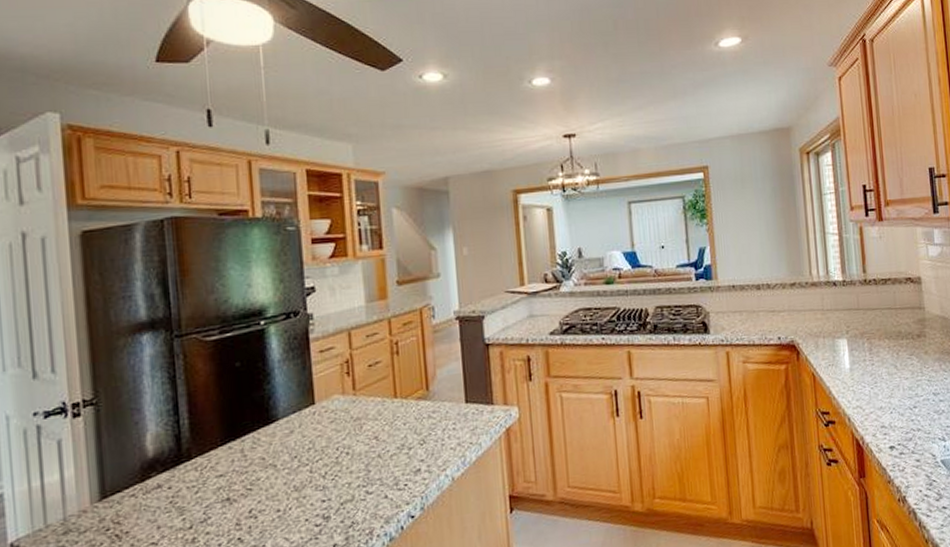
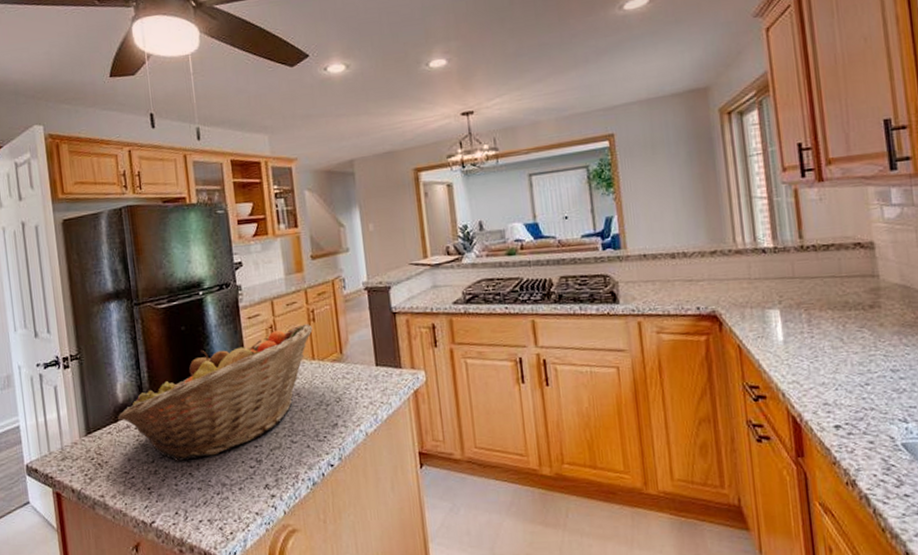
fruit basket: none [144,357,396,527] -> present [117,323,313,463]

